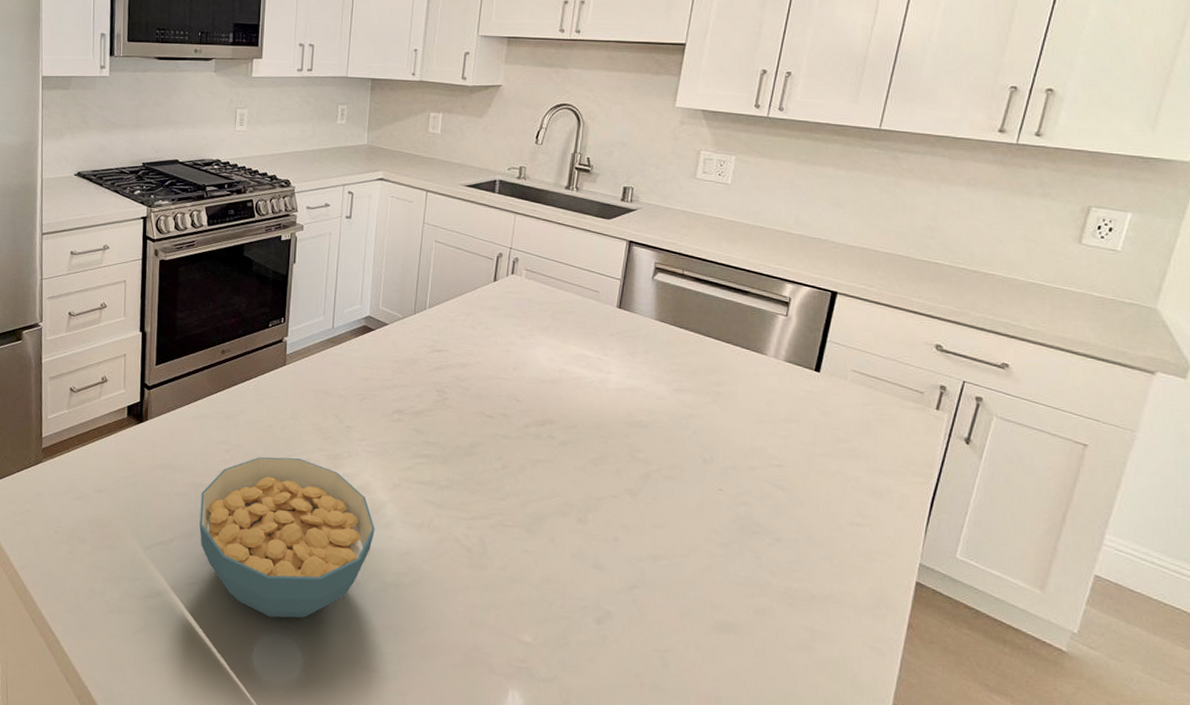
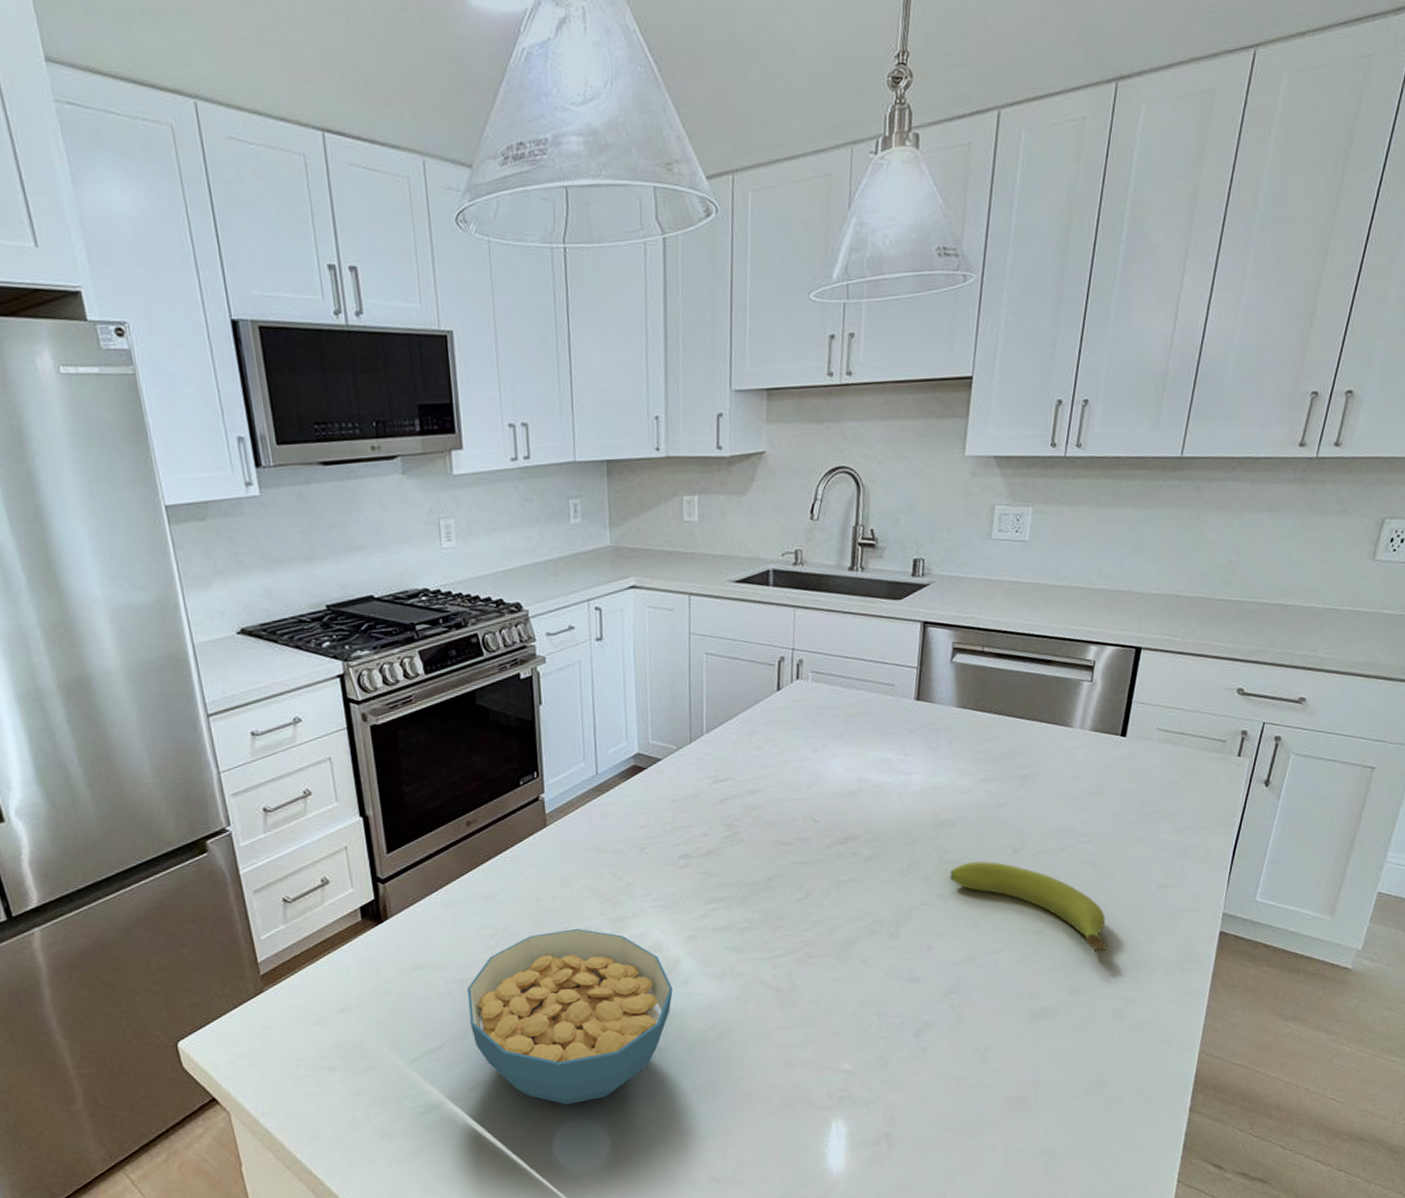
fruit: none [640,464,794,579] -> present [950,861,1106,954]

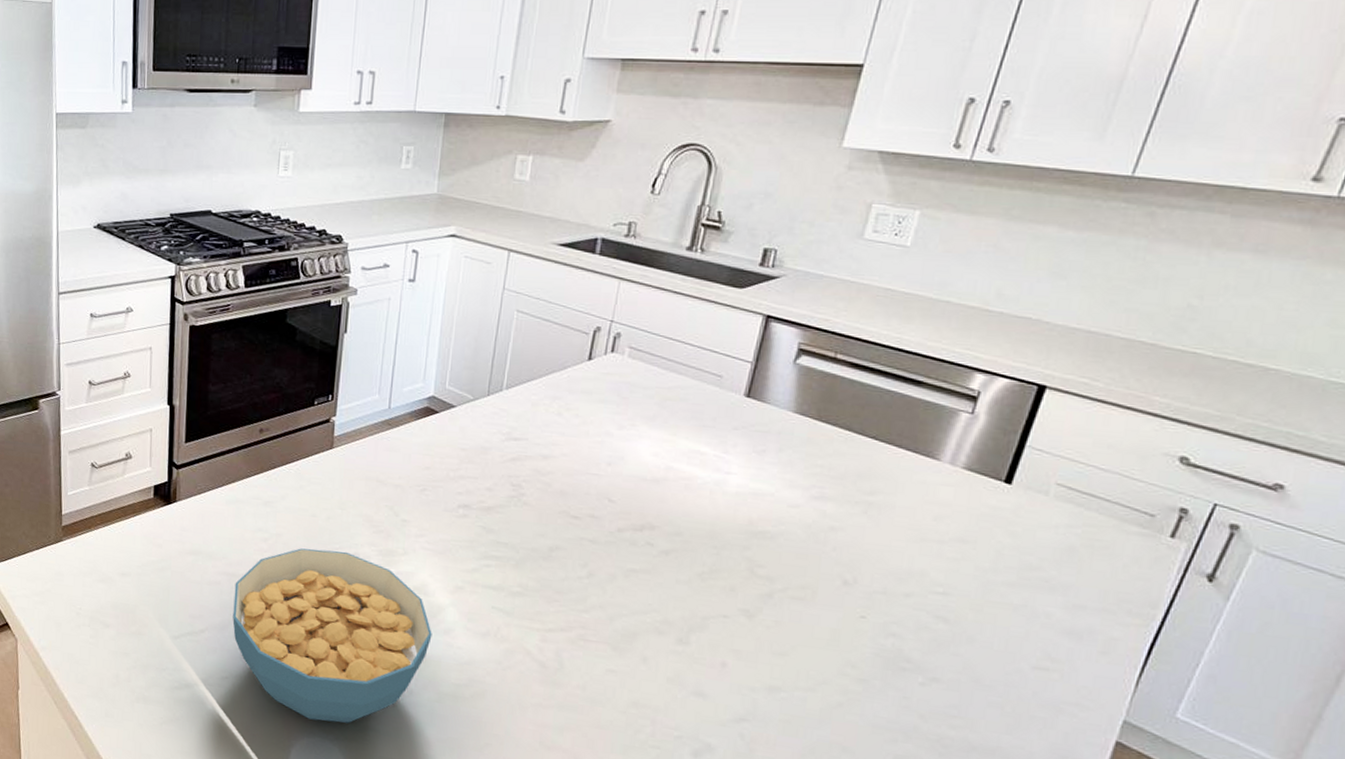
fruit: present [950,861,1106,954] -> none [760,583,955,726]

